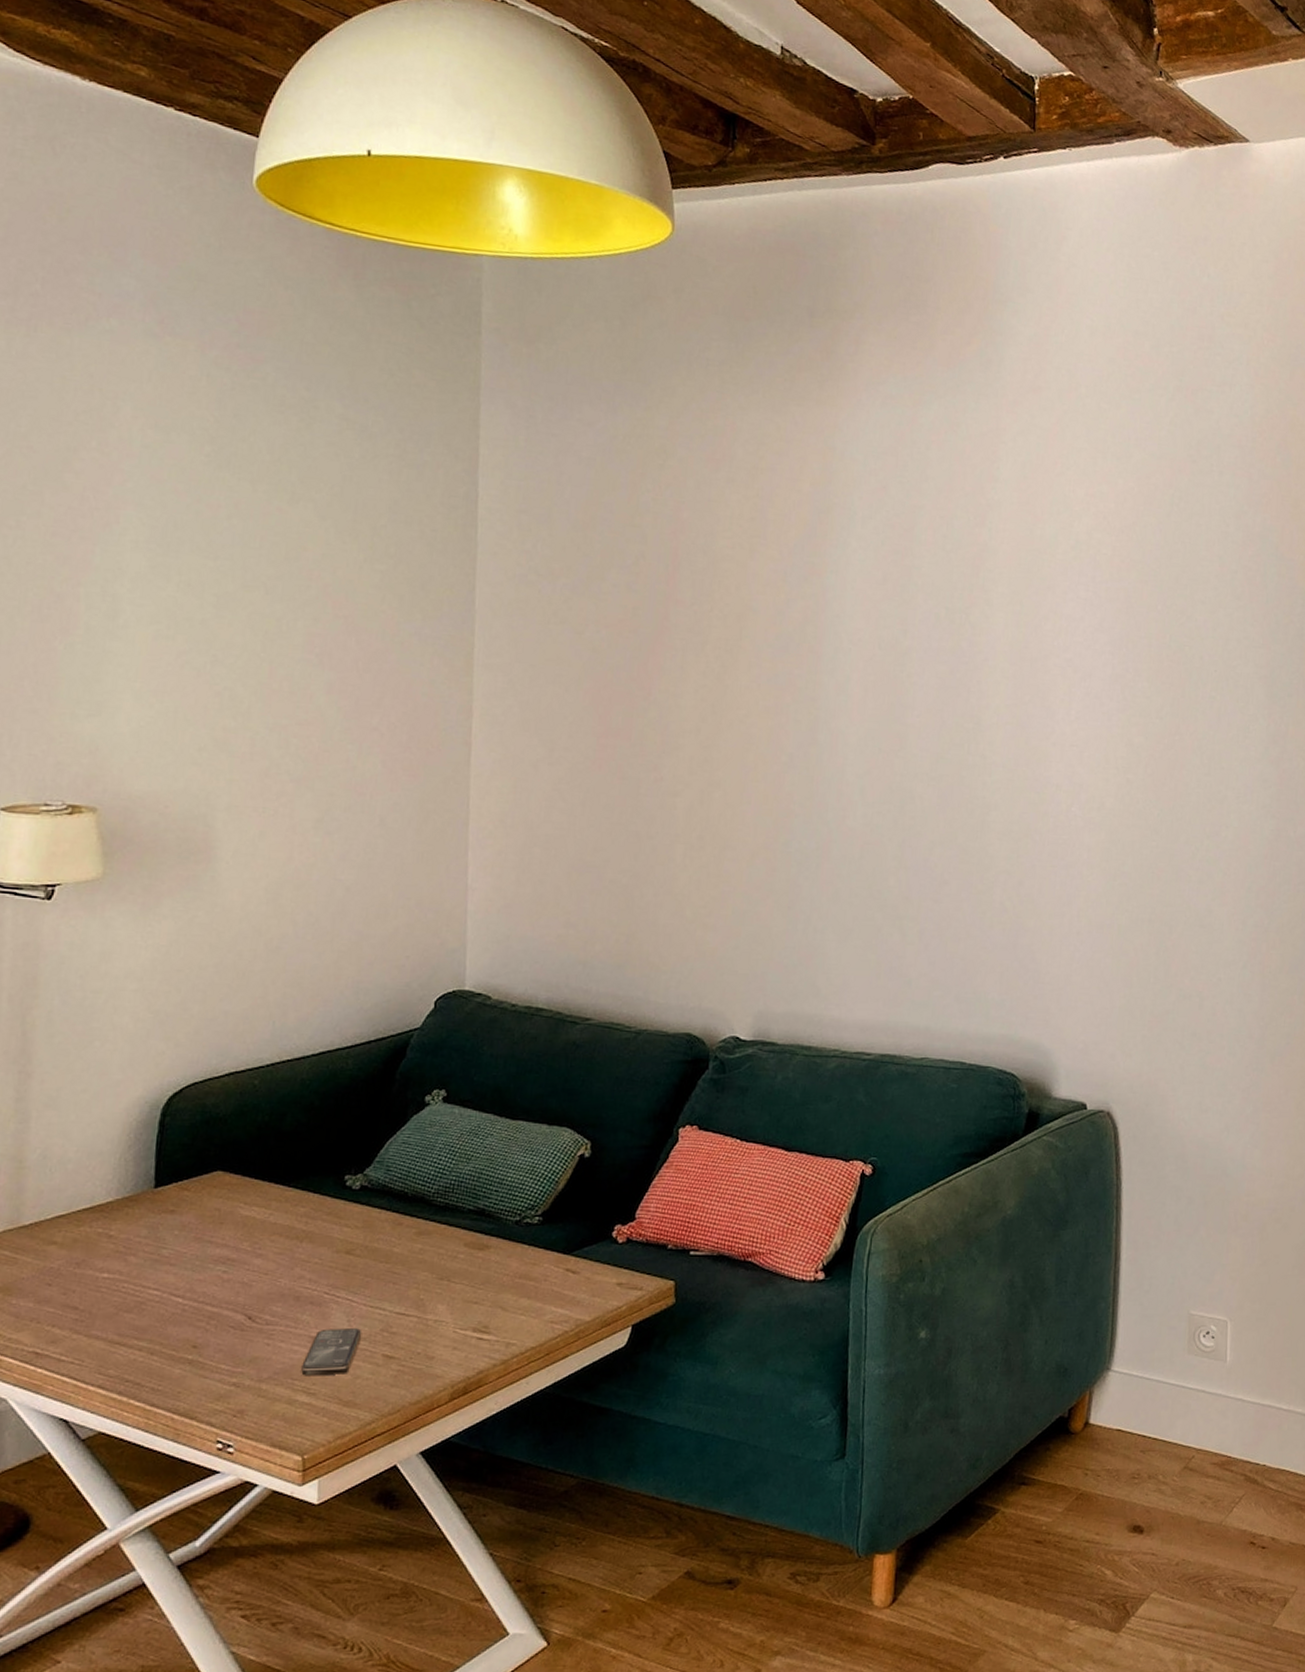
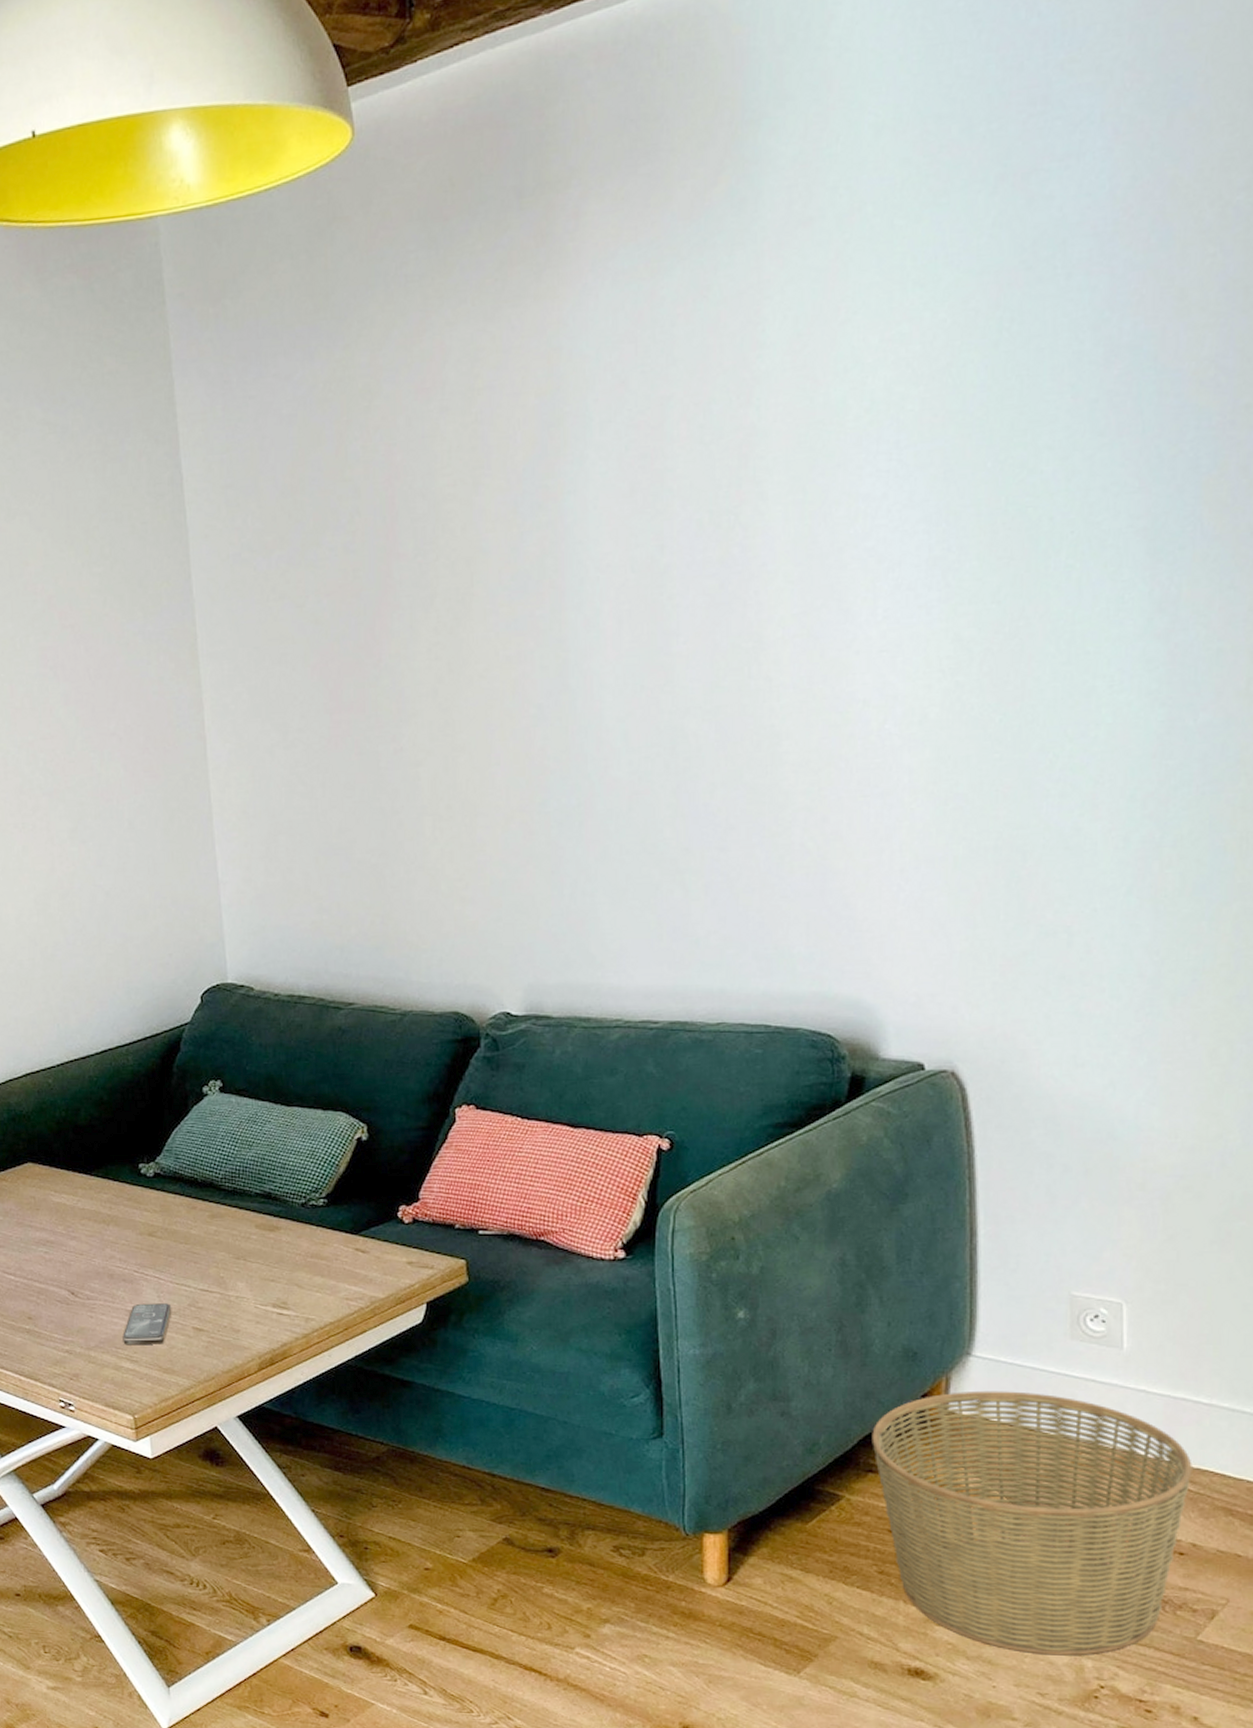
basket: none [1026,1403,1274,1653] -> present [872,1390,1192,1656]

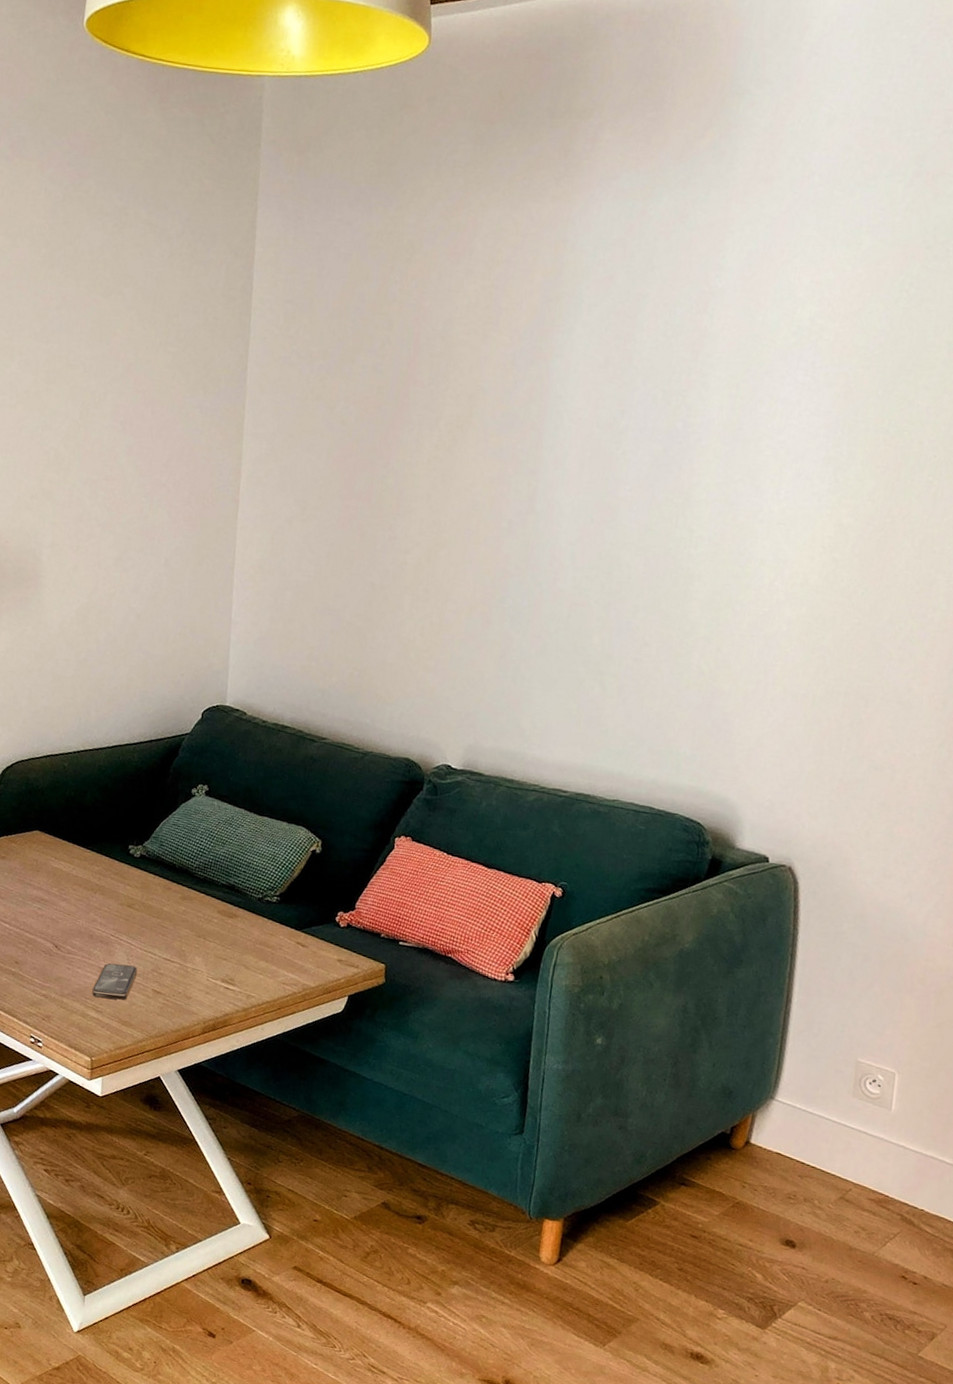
basket: present [872,1390,1192,1656] -> none [687,1128,933,1358]

